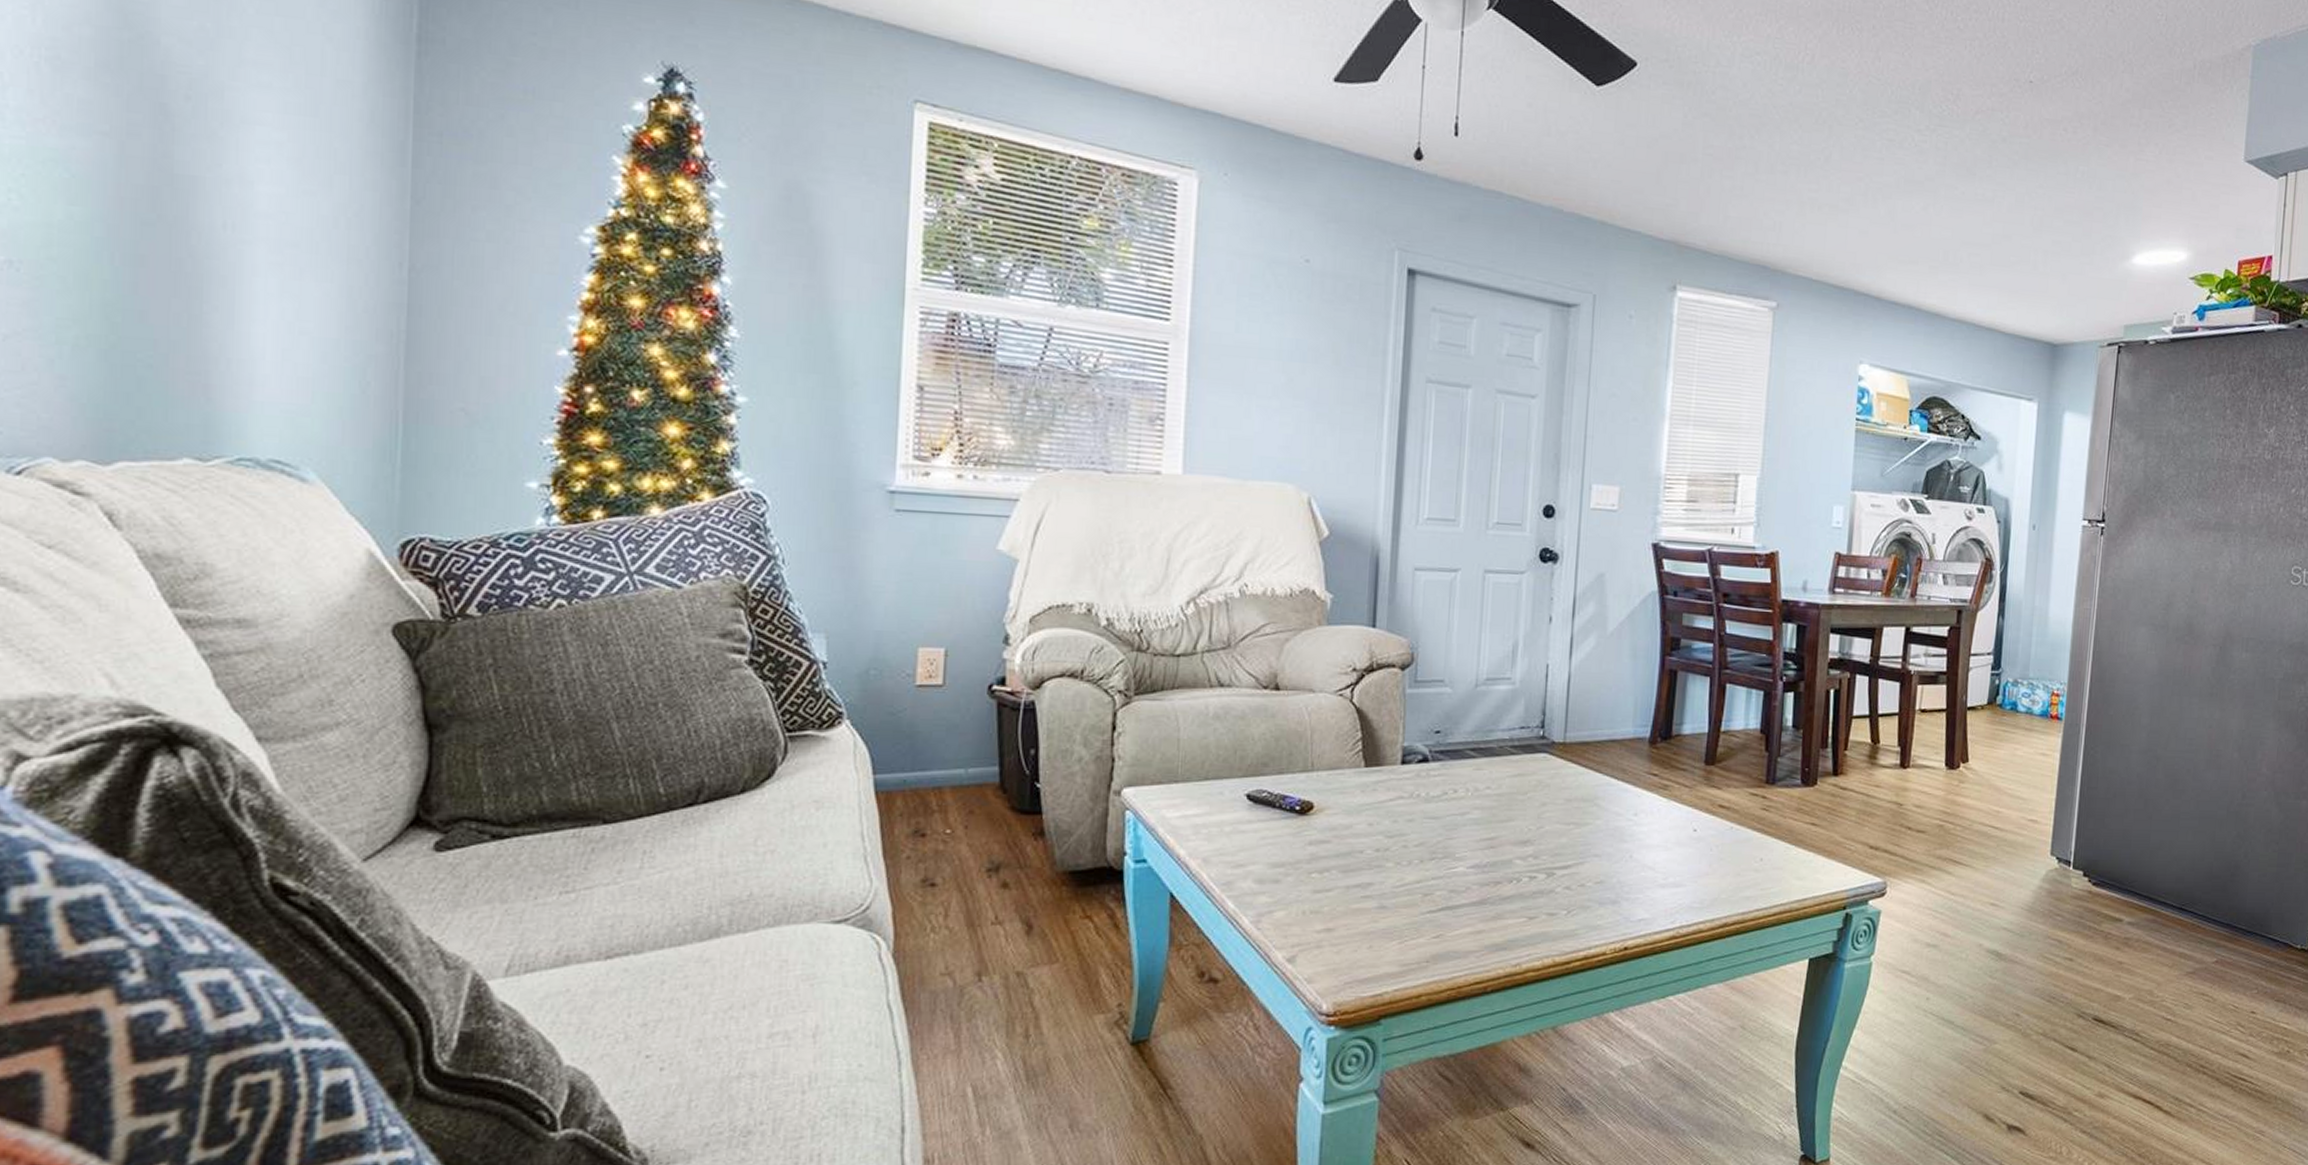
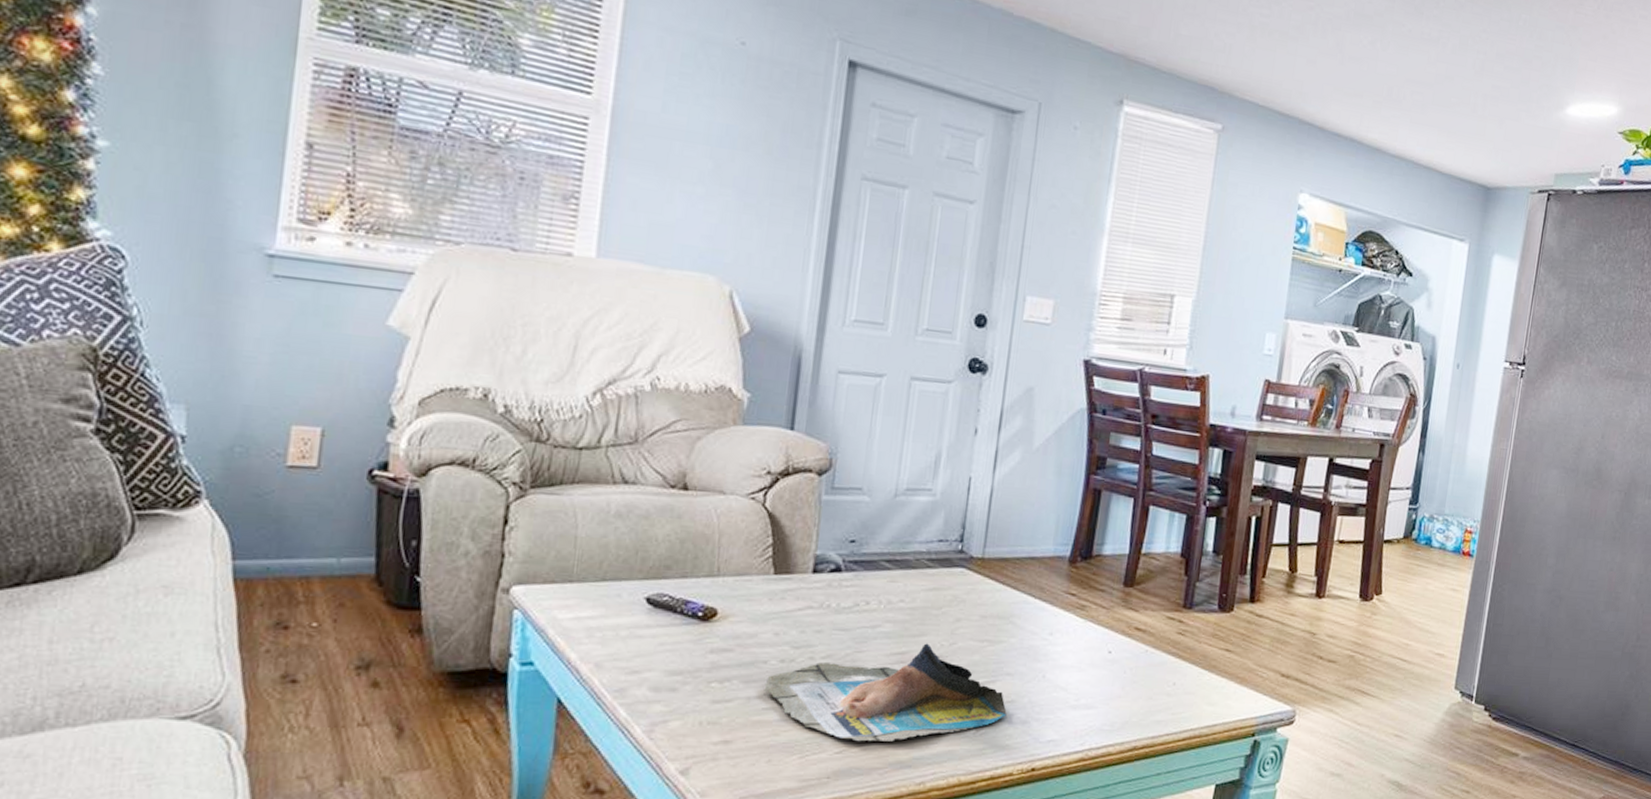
magazine: none [1361,828,1597,926] -> present [764,643,1007,742]

